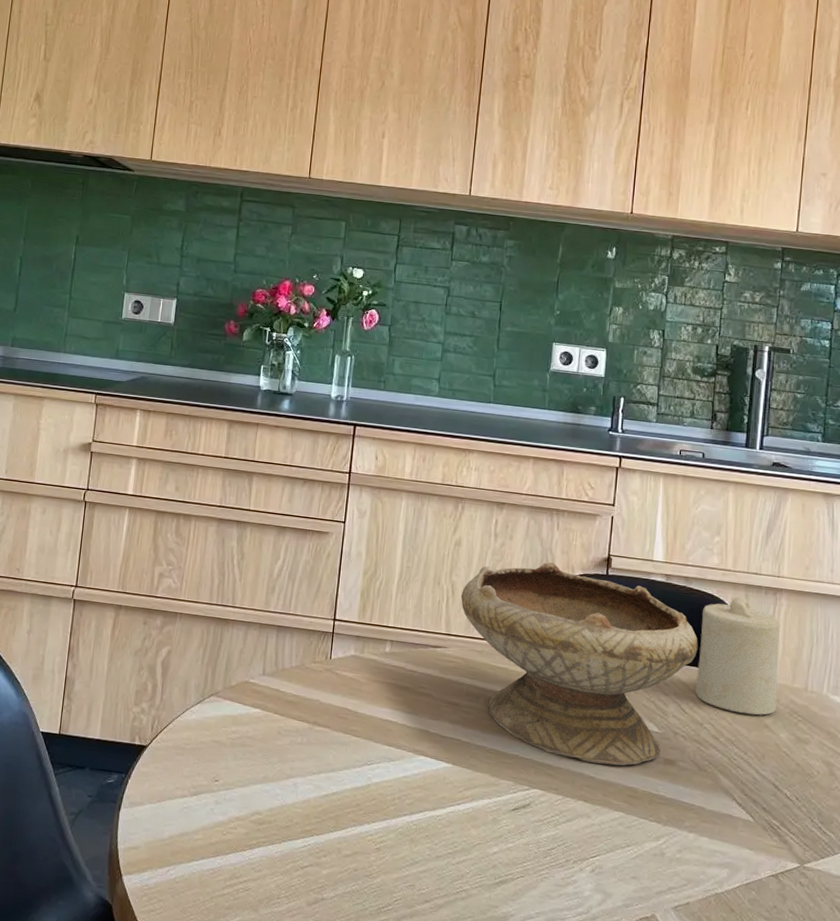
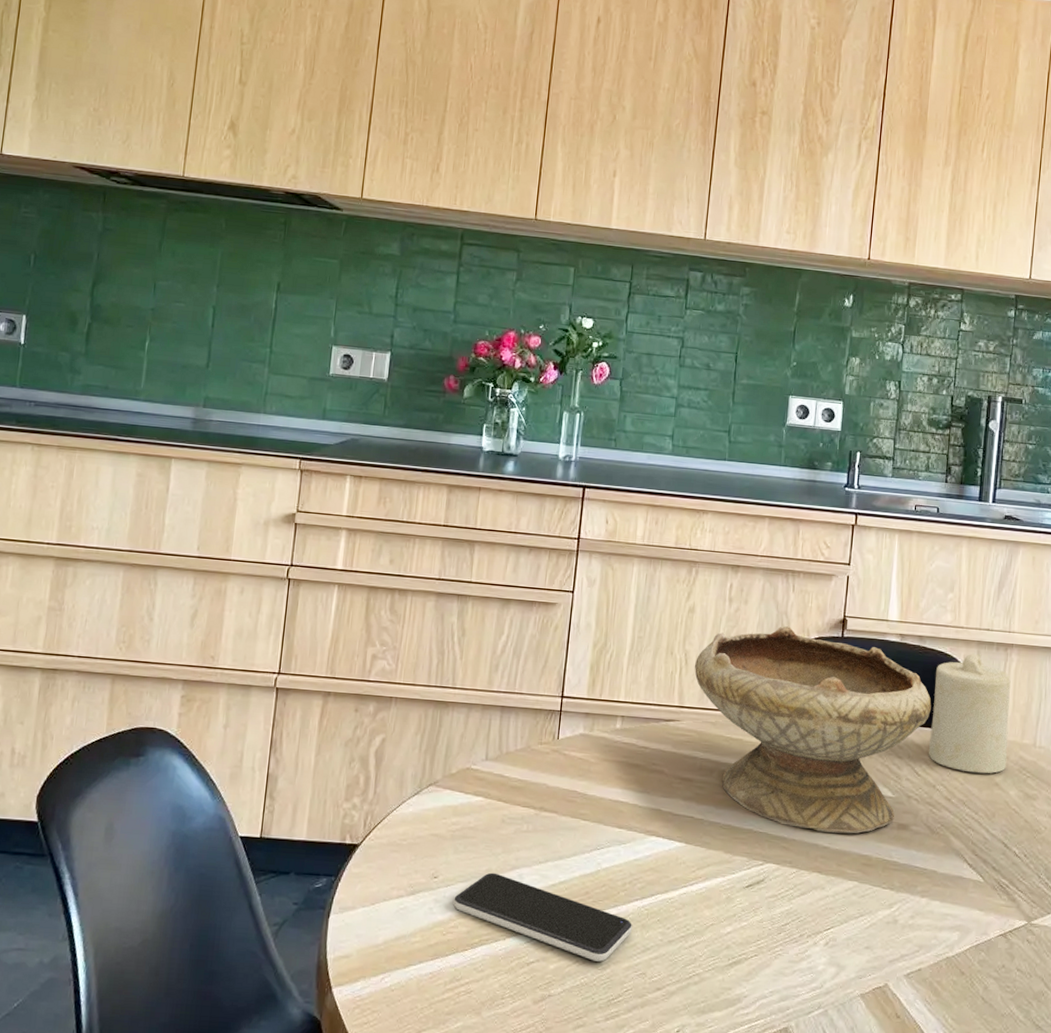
smartphone: none [233,779,401,871] -> present [453,872,632,962]

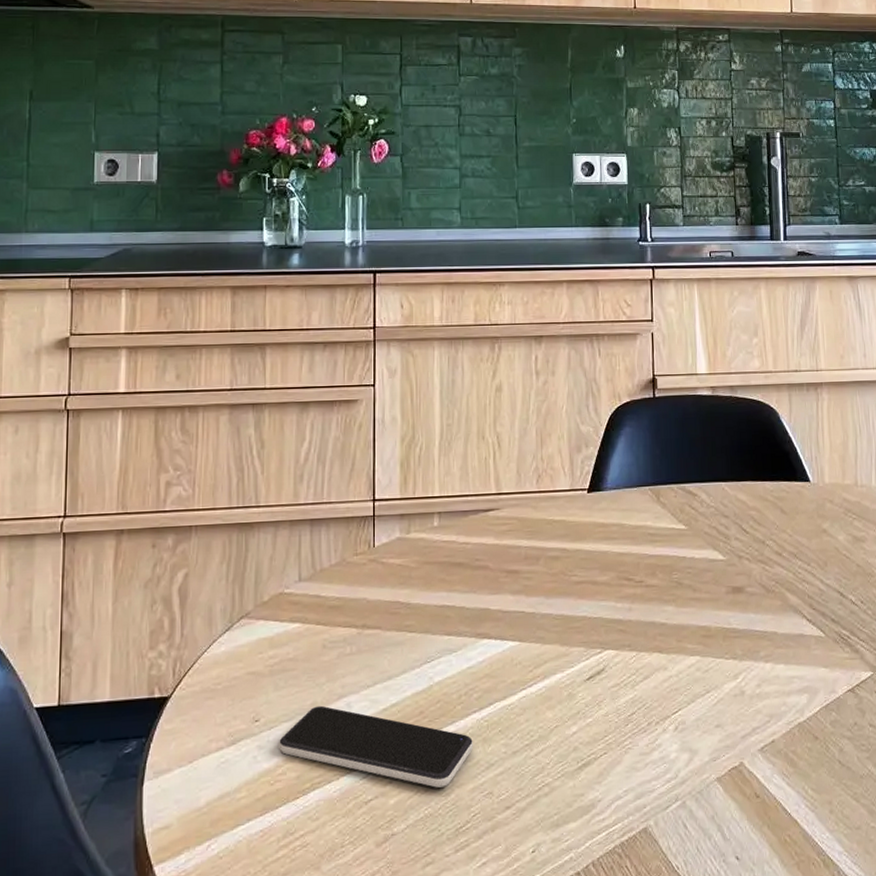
bowl: present [695,625,932,834] -> none [508,392,751,608]
candle: present [928,653,1011,774] -> none [751,396,832,523]

